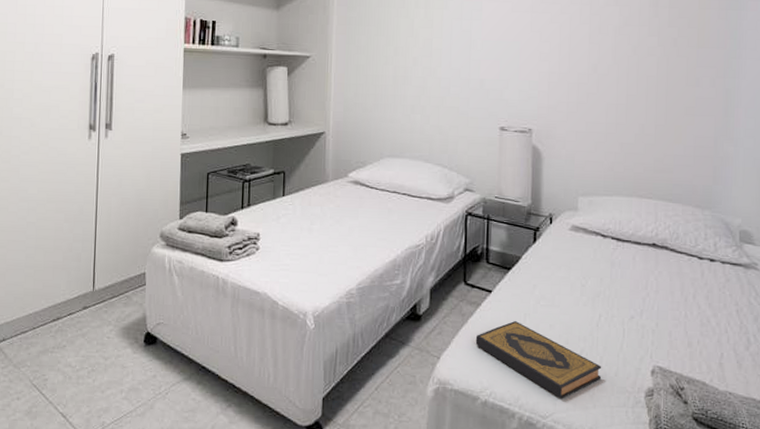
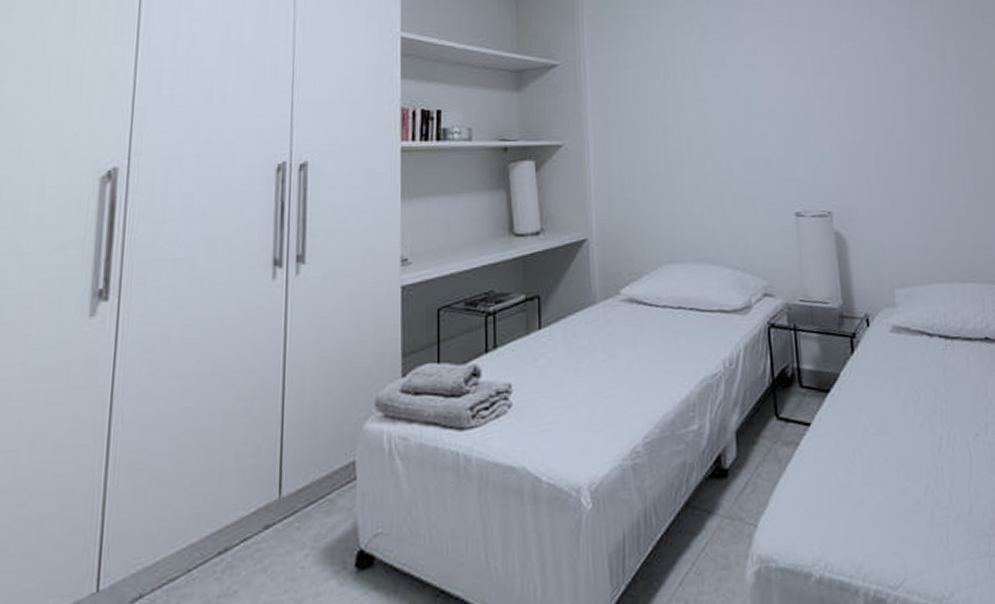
hardback book: present [475,320,602,398] -> none [798,458,955,557]

